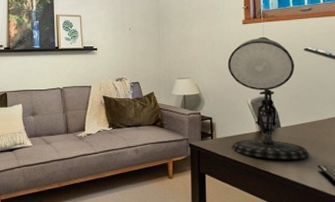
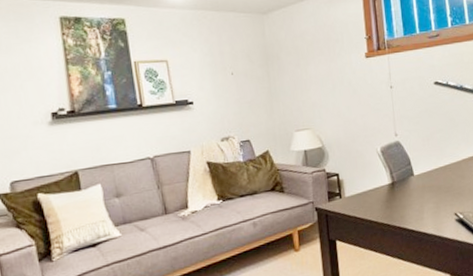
desk lamp: present [227,36,309,159] -> none [352,71,445,214]

